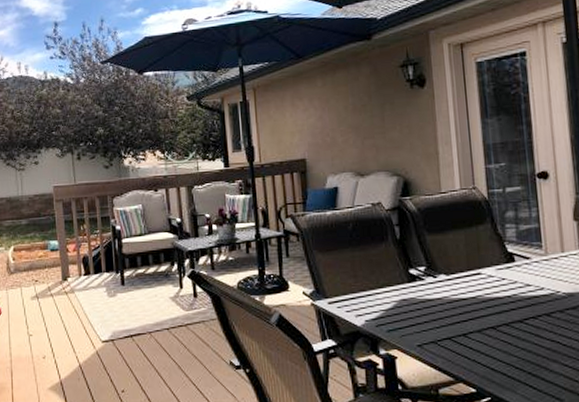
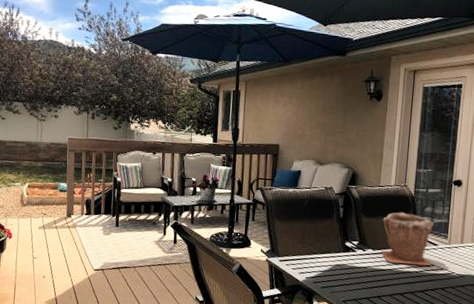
plant pot: none [452,222,528,288] -> present [380,212,433,266]

